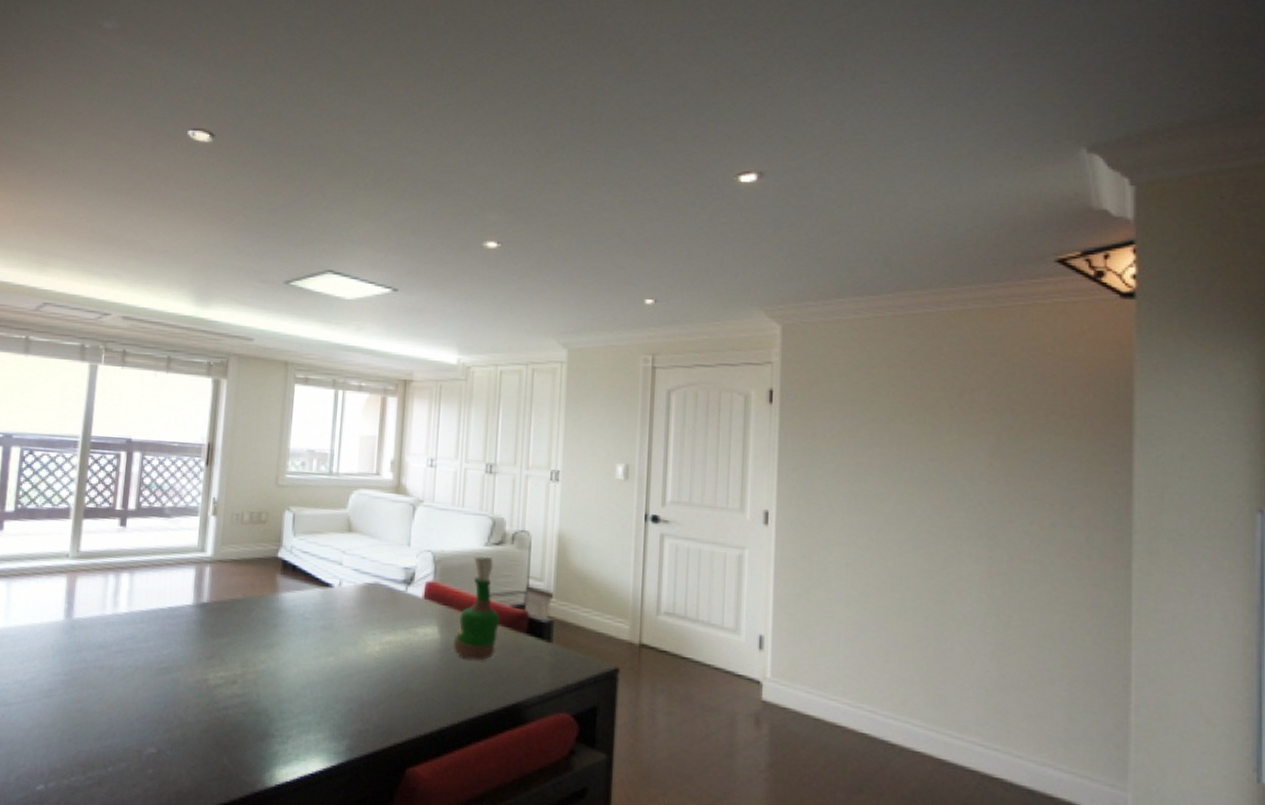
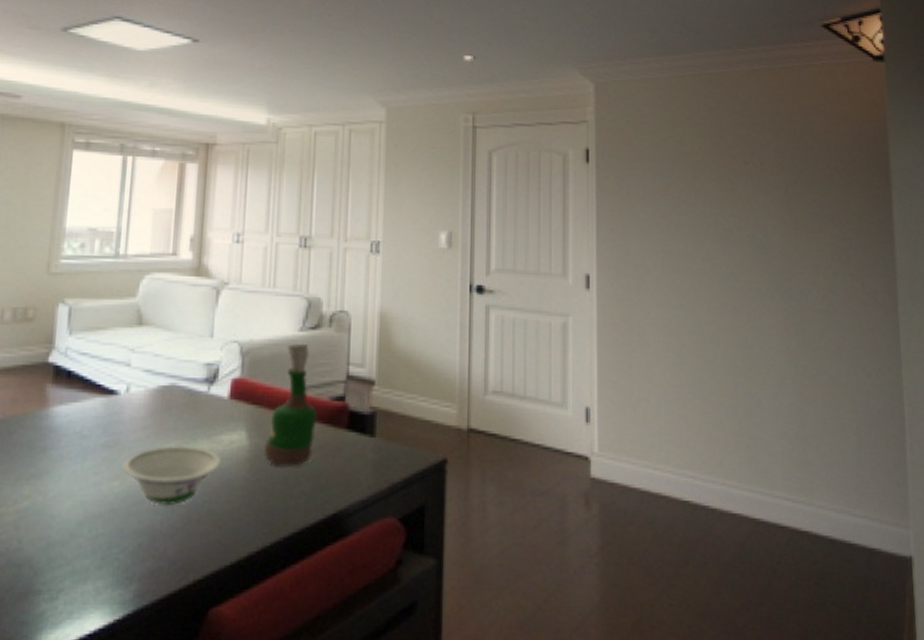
bowl: none [336,631,417,682] -> present [122,444,222,507]

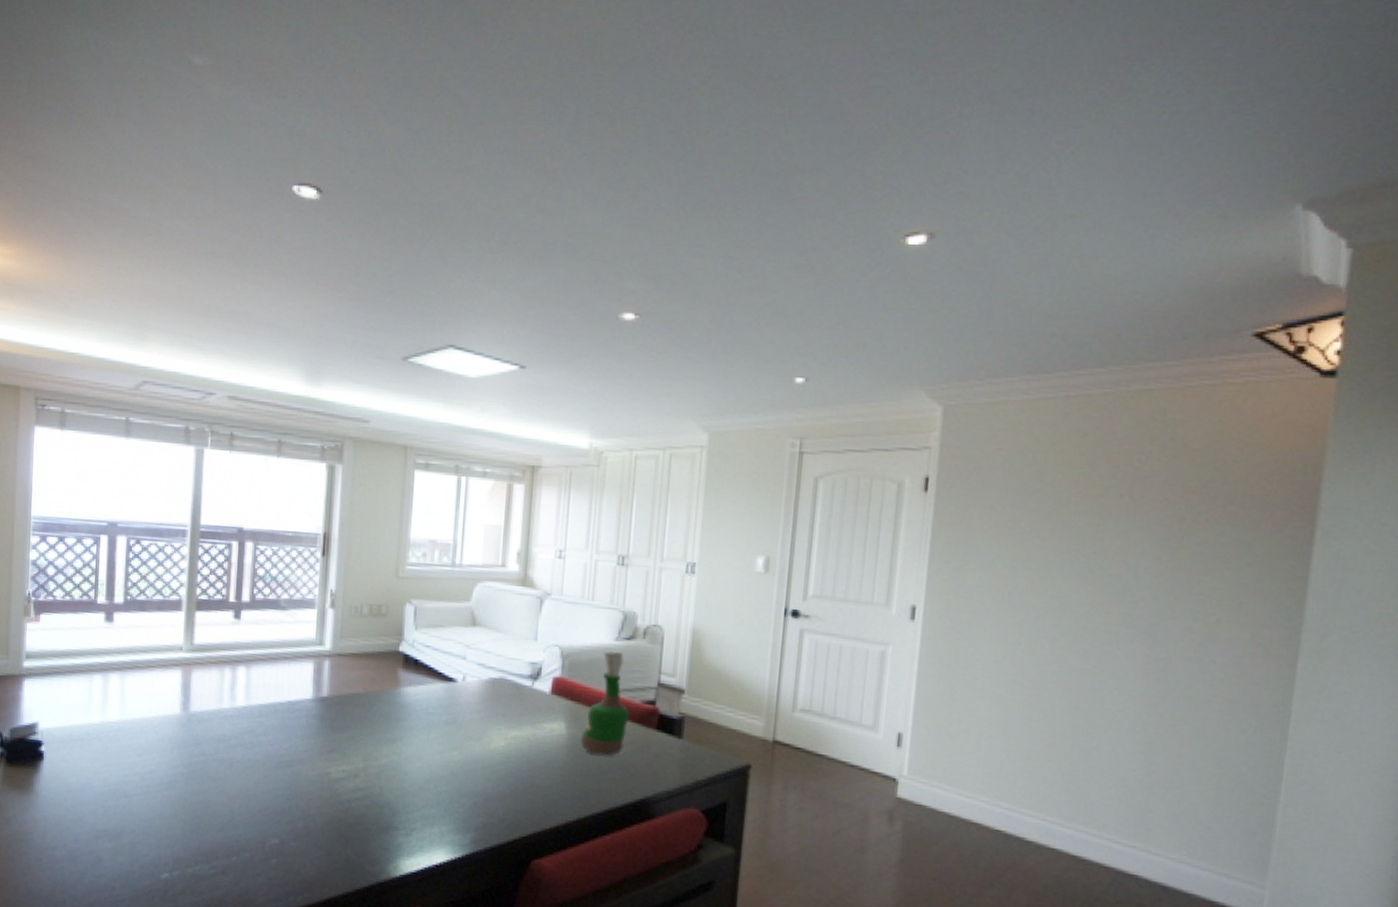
bowl: present [122,444,222,507] -> none [460,726,543,776]

